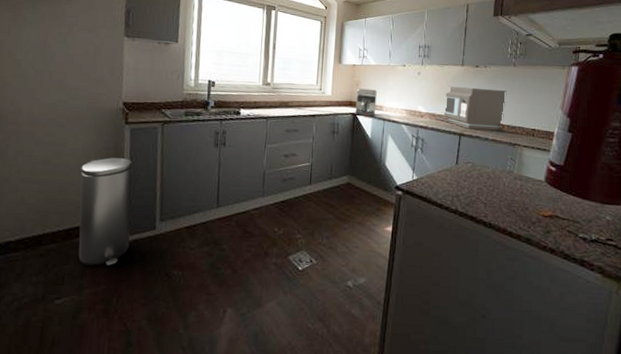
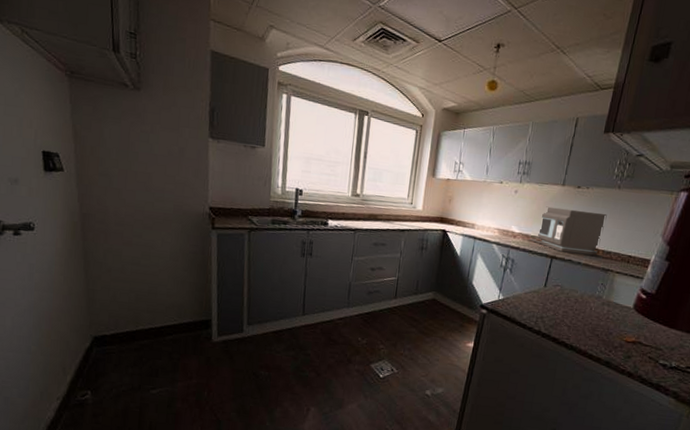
pedal bin: present [78,157,133,266] -> none [169,261,221,363]
coffee maker: present [354,88,377,117] -> none [445,204,470,235]

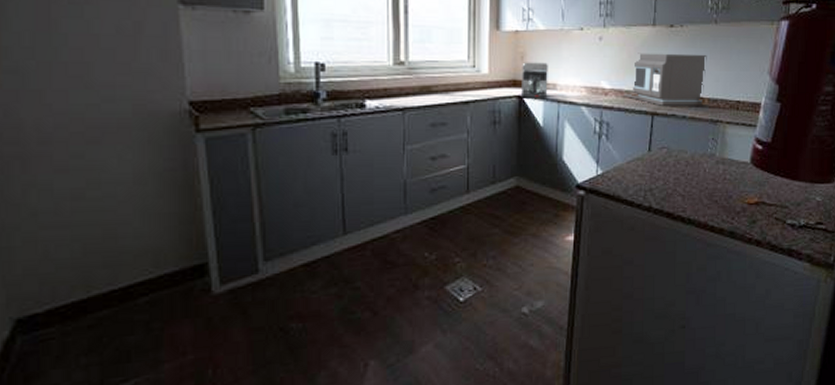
coffee maker: none [445,204,470,235] -> present [520,62,548,98]

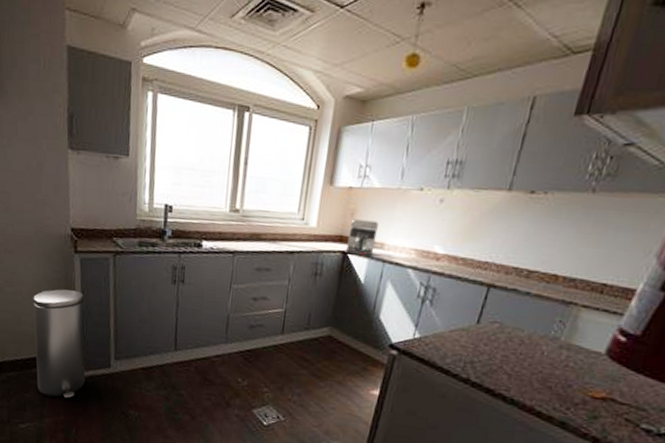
pedal bin: none [135,180,223,333] -> present [33,288,86,398]
microwave: present [623,53,707,106] -> none [458,219,573,284]

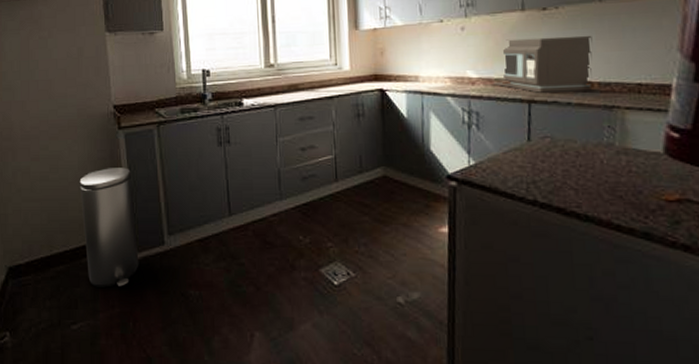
coffee maker: present [345,219,379,257] -> none [382,56,410,91]
microwave: none [458,219,573,284] -> present [493,35,593,93]

